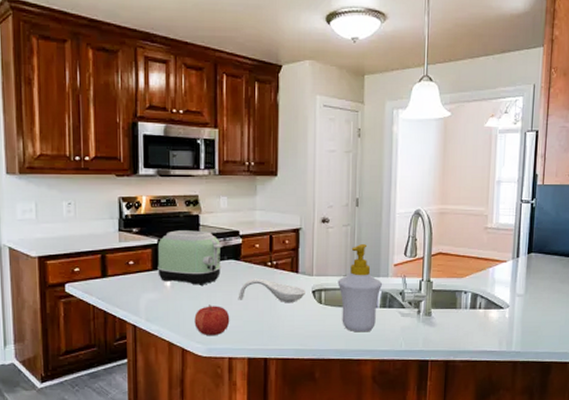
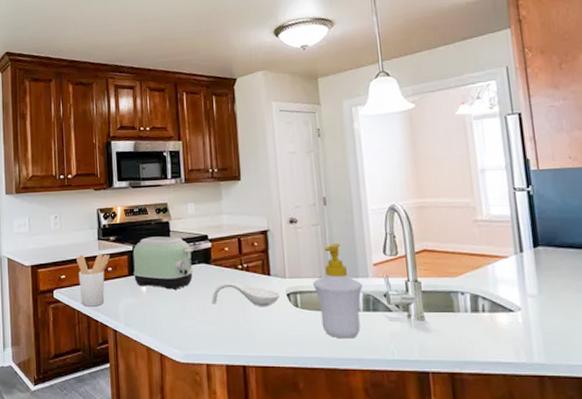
utensil holder: none [93,246,131,302] -> present [76,254,110,307]
fruit: present [194,304,230,336] -> none [170,309,205,341]

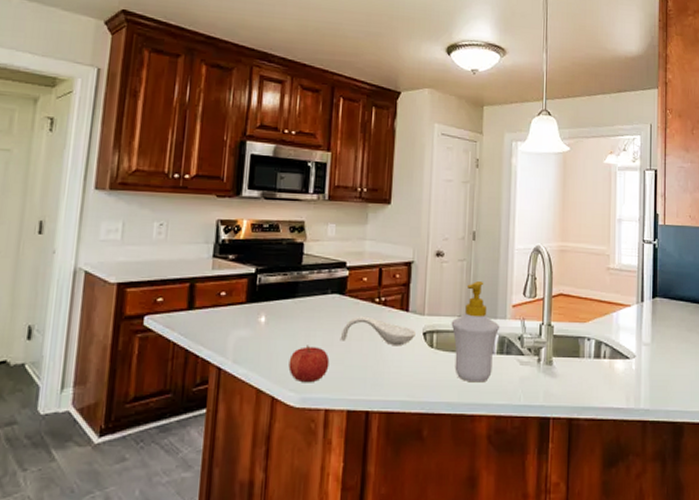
utensil holder: present [76,254,110,307] -> none [180,274,225,339]
toaster: present [132,236,194,290] -> none [252,259,328,322]
fruit: none [170,309,205,341] -> present [288,345,330,383]

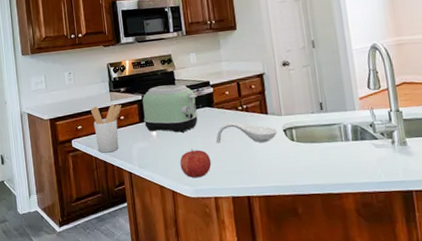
utensil holder: none [180,274,225,339] -> present [91,104,121,153]
toaster: none [252,259,328,322] -> present [142,84,198,133]
soap bottle: present [451,281,500,383] -> none [306,82,351,167]

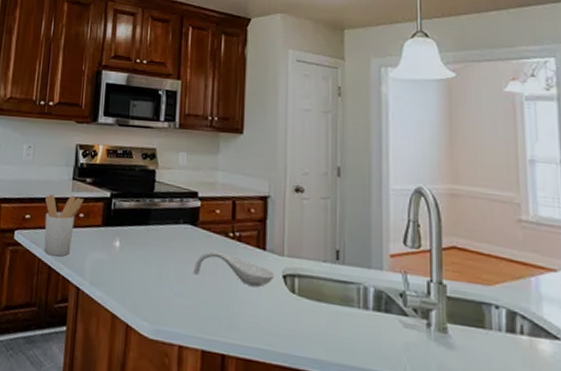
toaster: present [142,84,198,133] -> none [107,184,179,251]
fruit: present [180,149,212,178] -> none [142,275,183,315]

